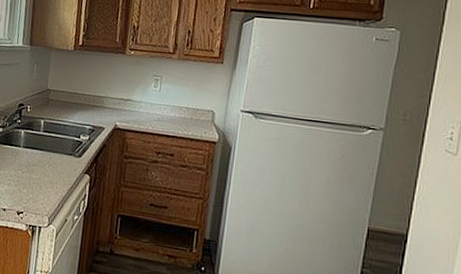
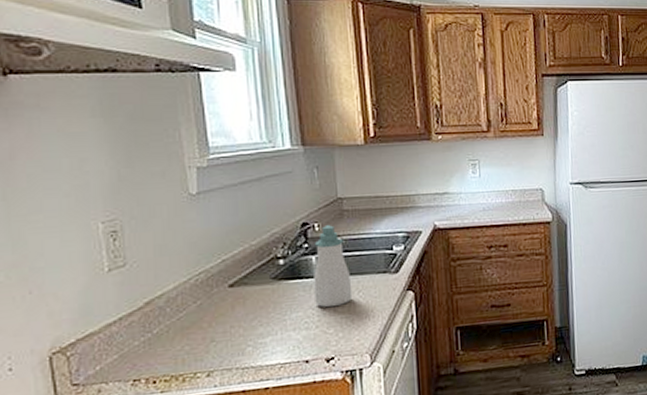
soap bottle: none [17,109,46,173] -> present [314,225,353,308]

